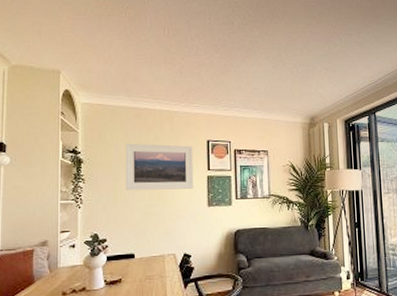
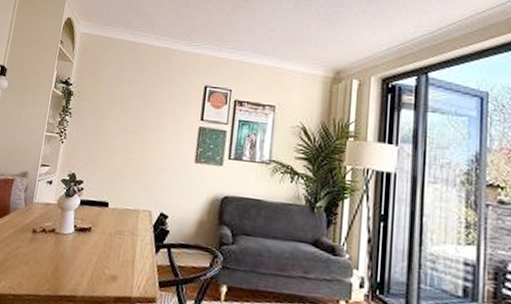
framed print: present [125,143,194,191] -> none [110,79,188,139]

